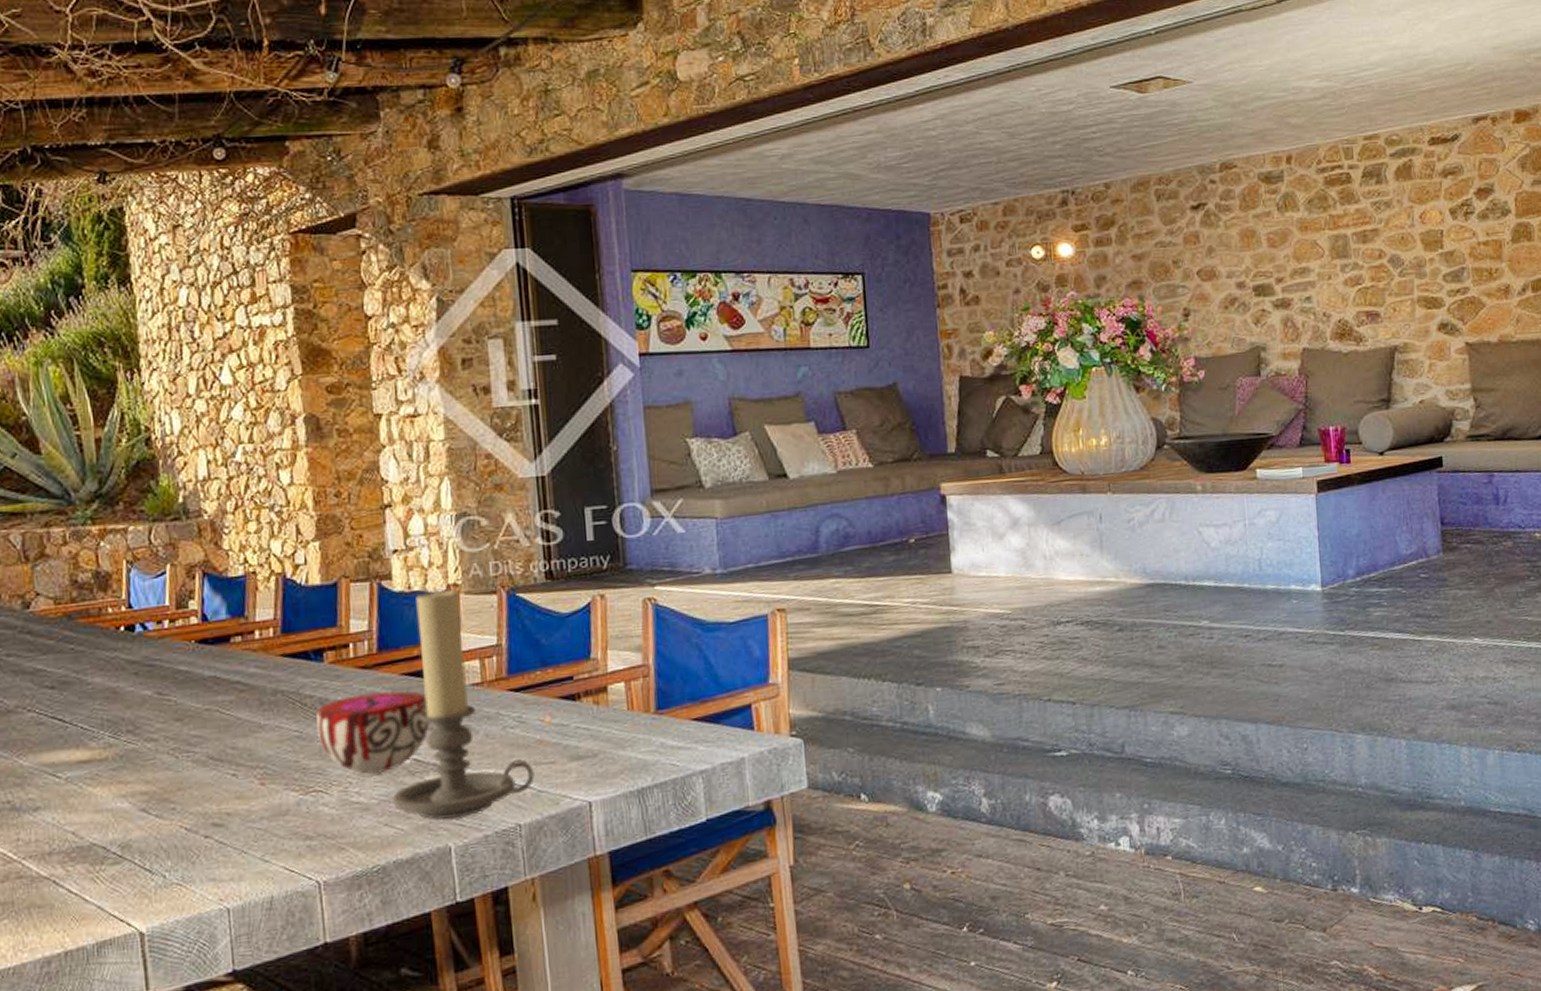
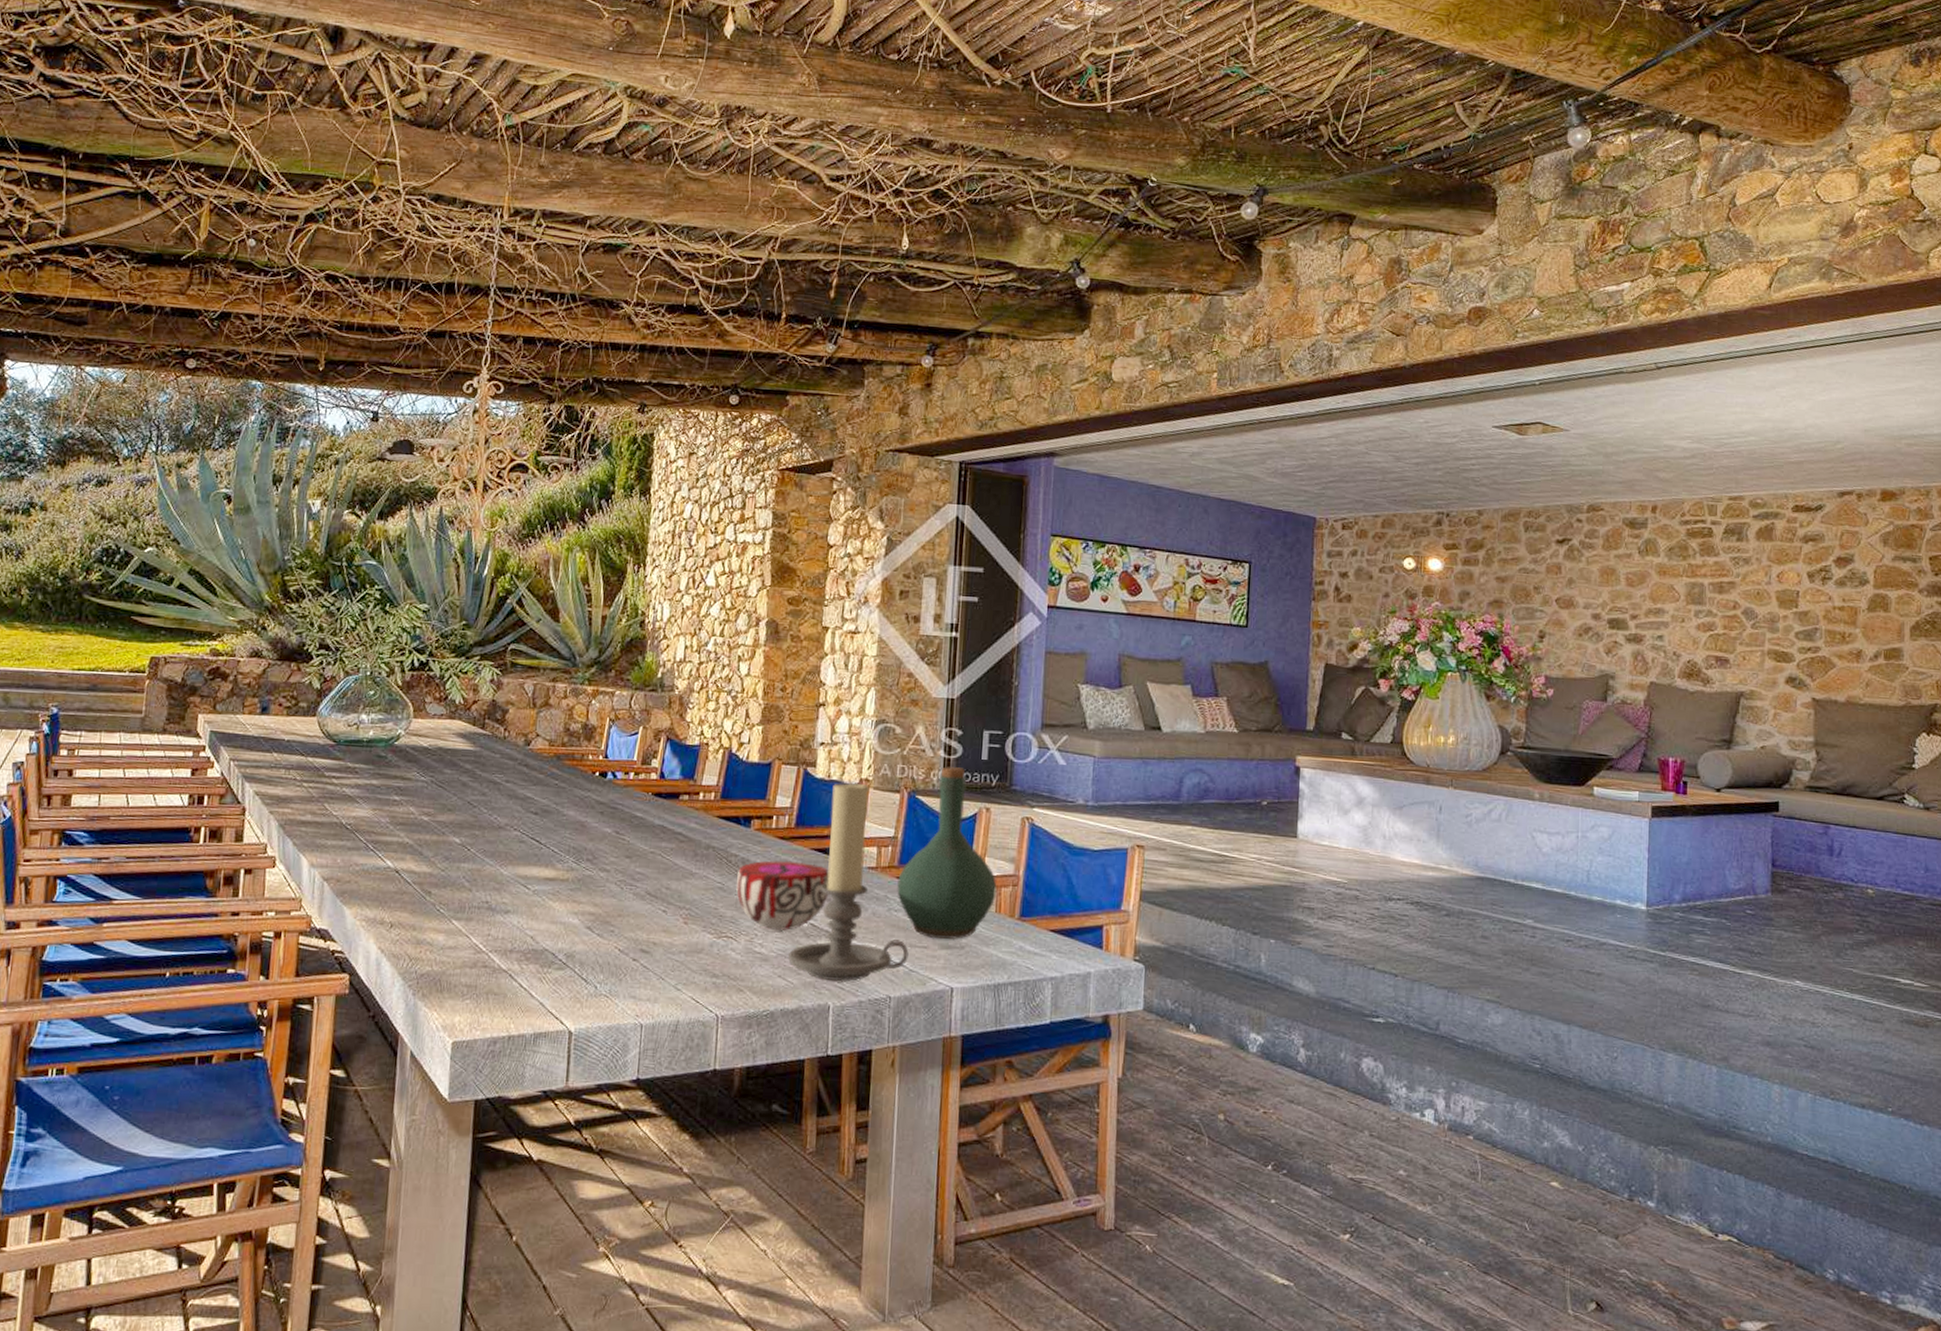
bottle: none [509,553,626,751] -> present [897,767,997,939]

